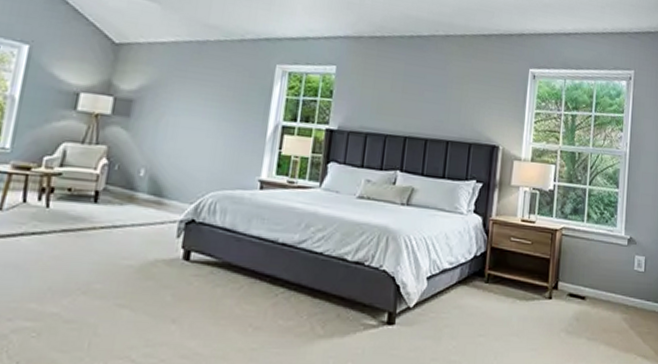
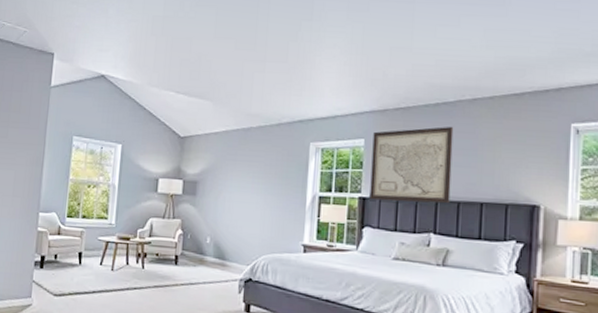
wall art: none [337,59,426,141] -> present [369,126,454,204]

